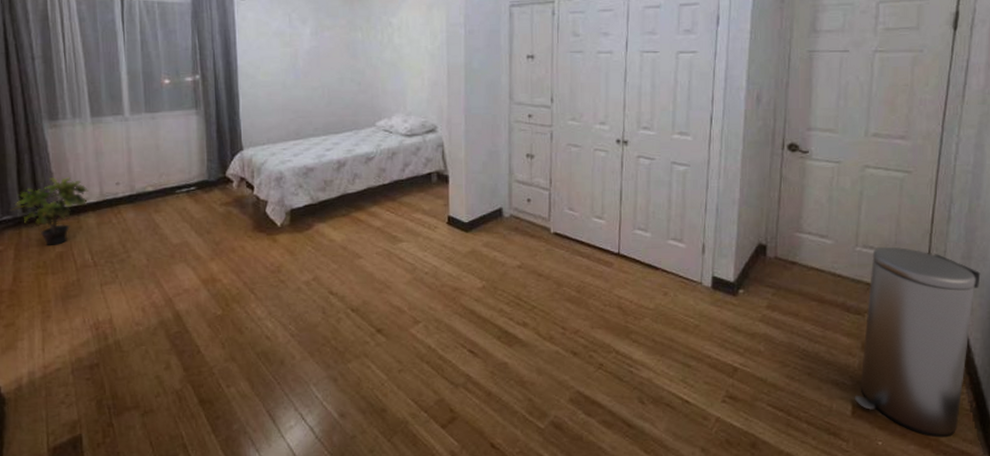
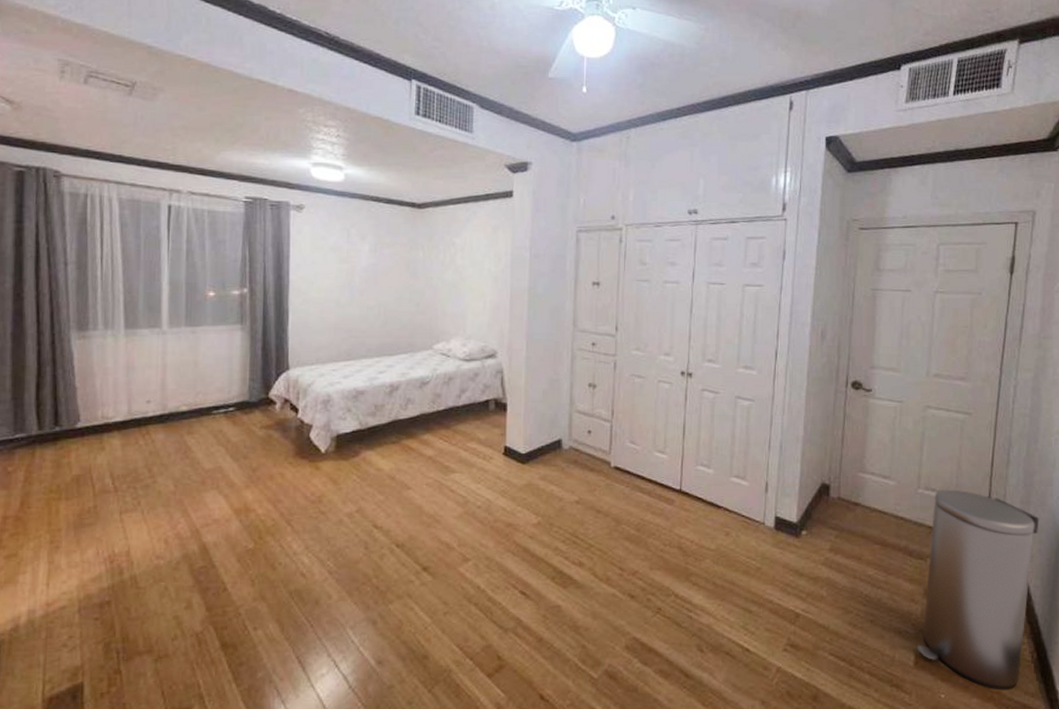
potted plant: present [10,177,88,245] -> none [24,393,115,467]

